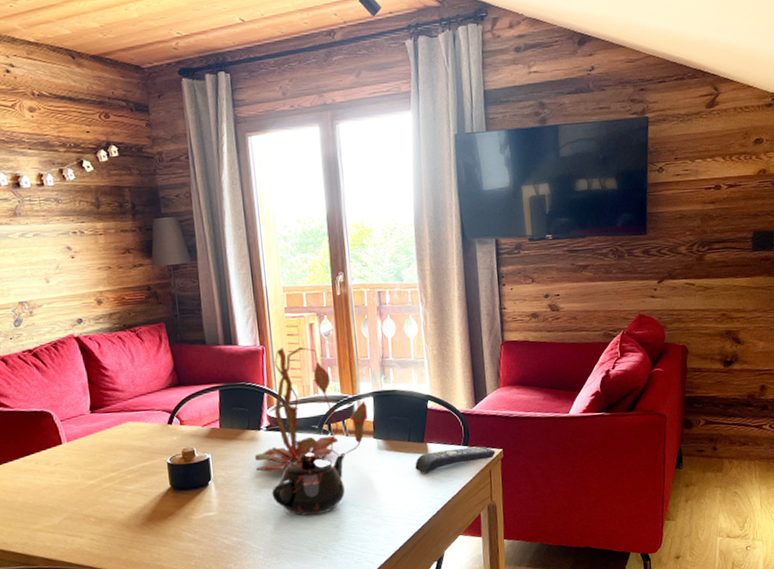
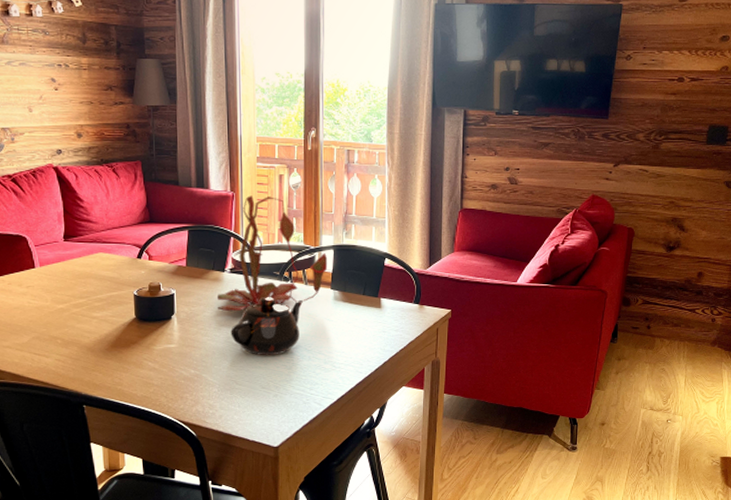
remote control: present [415,446,496,474] -> none [367,305,444,327]

